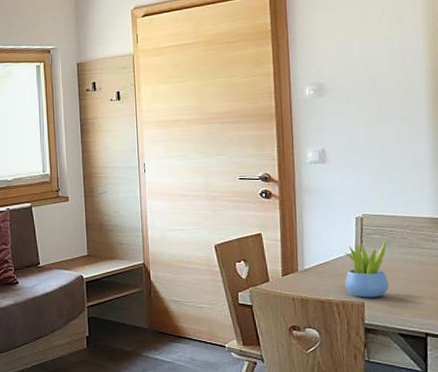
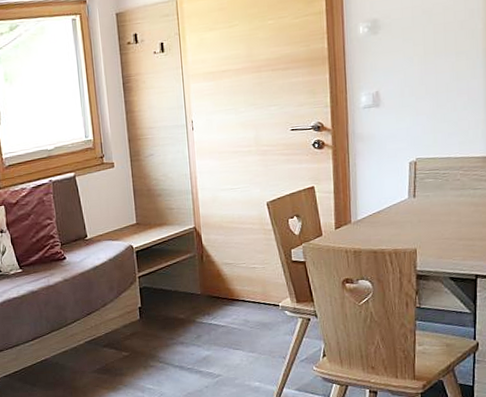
succulent plant: present [344,239,389,298] -> none [397,182,441,245]

